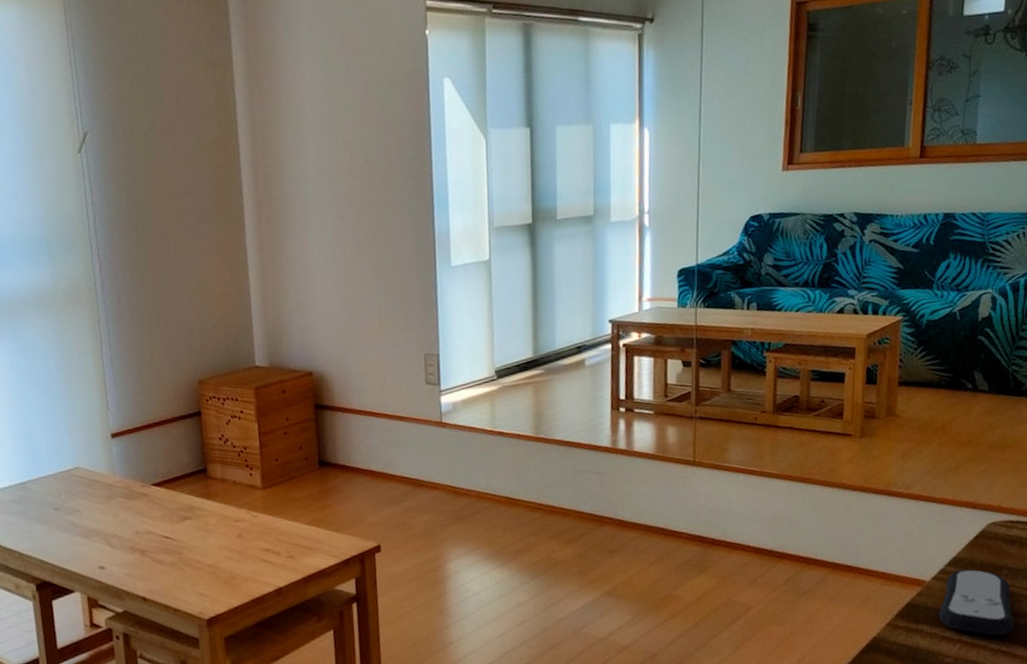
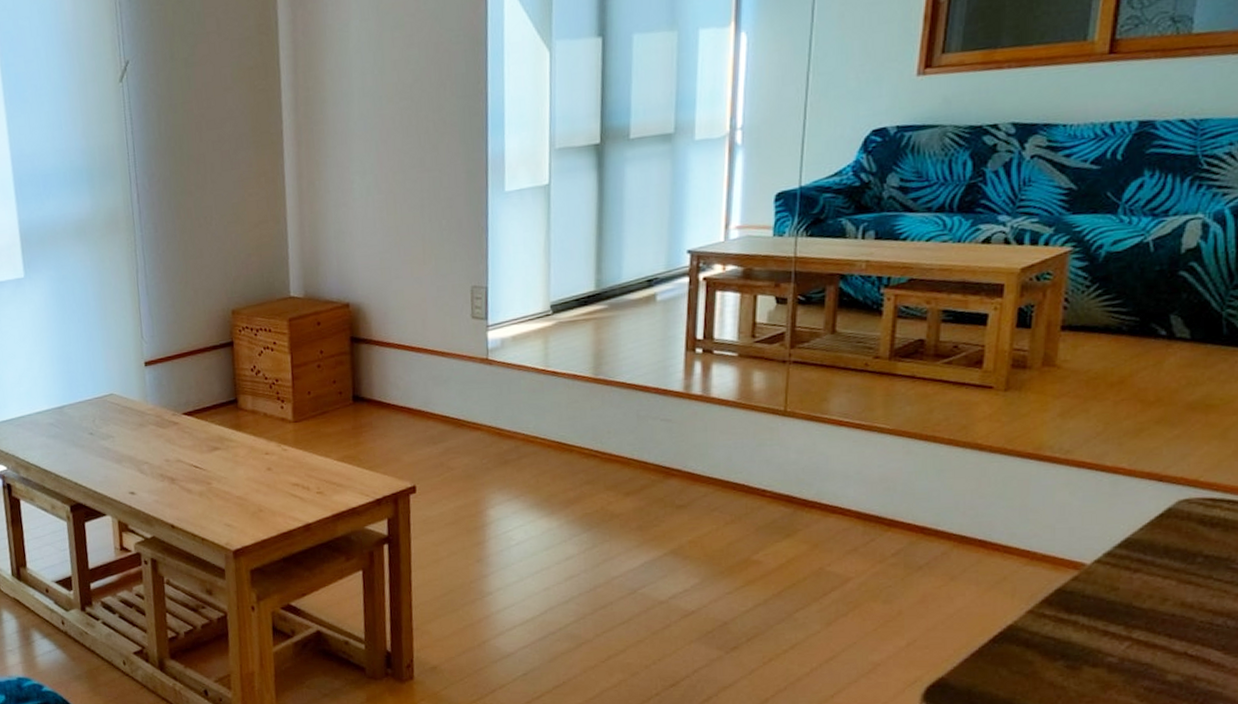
remote control: present [938,569,1014,636] -> none [1100,553,1209,636]

